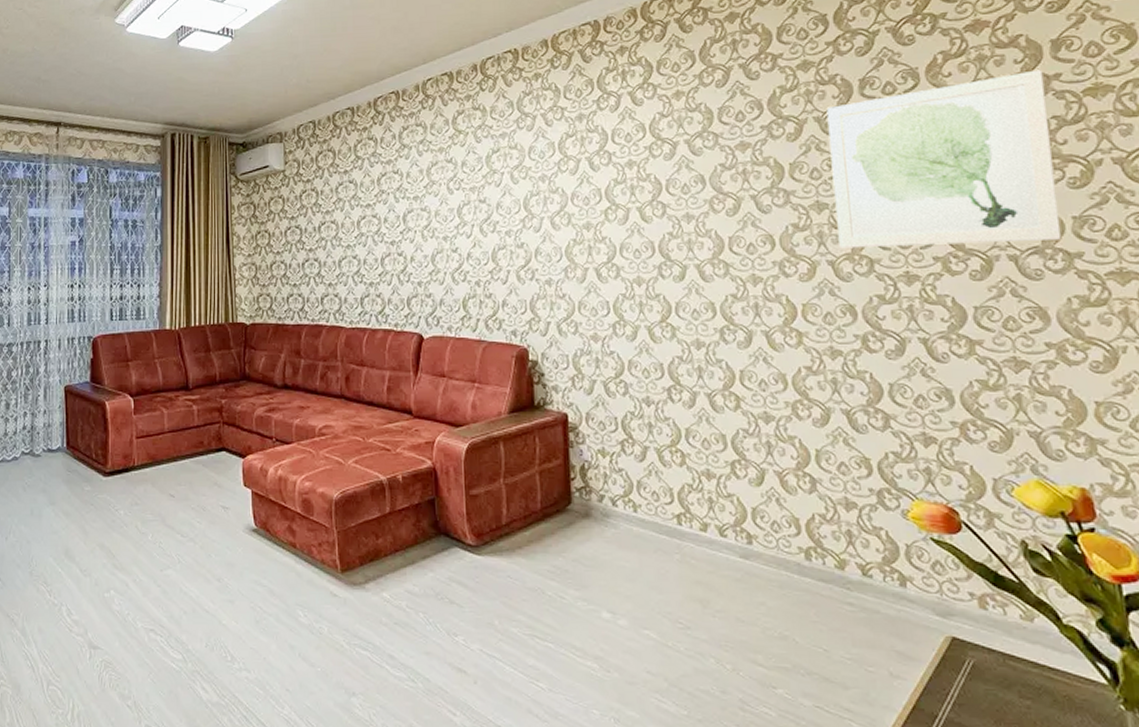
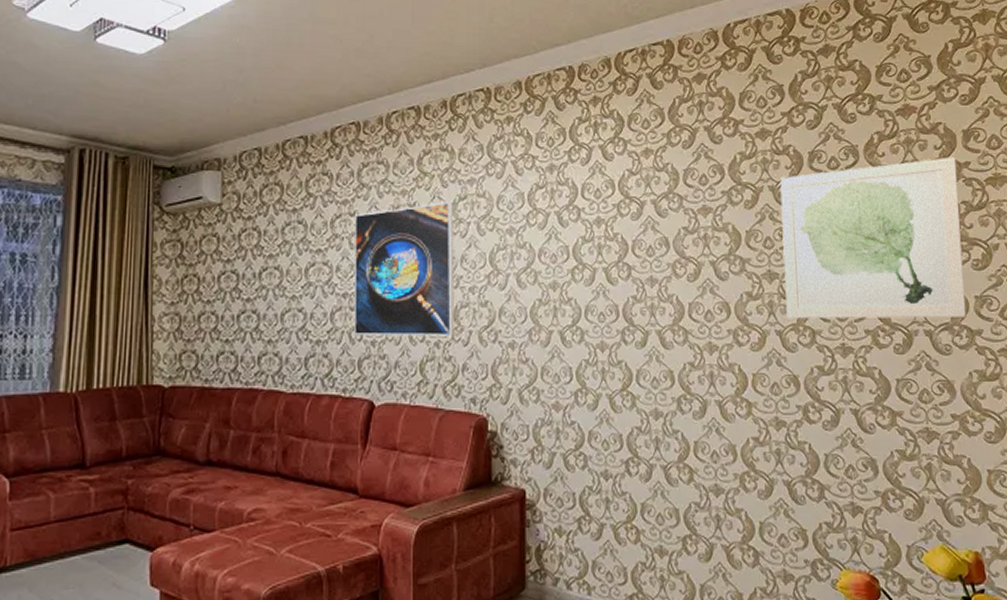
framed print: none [397,156,493,278] -> present [353,202,454,336]

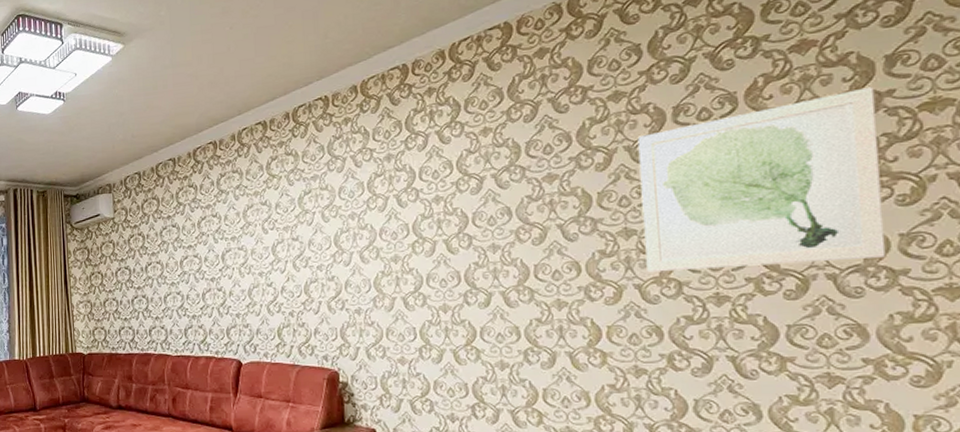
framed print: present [353,202,454,336] -> none [216,197,306,310]

